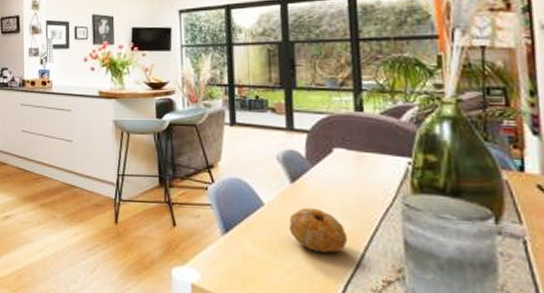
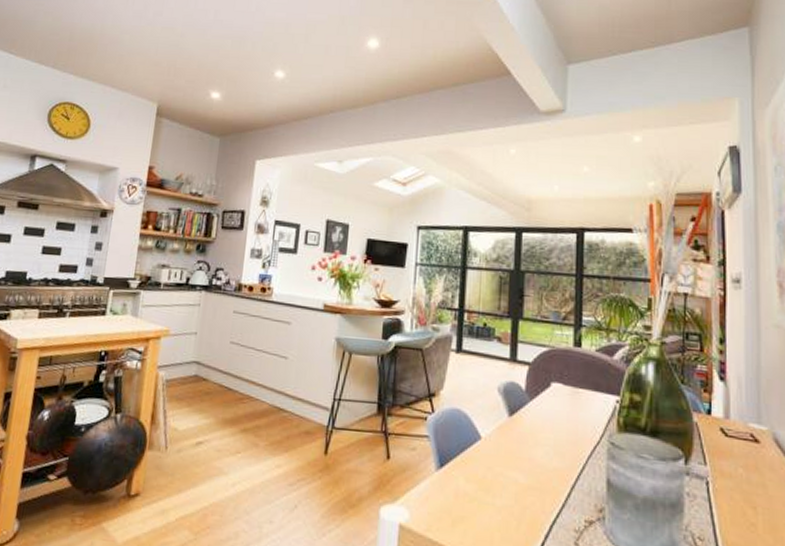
fruit: present [289,207,348,253] -> none [503,443,557,492]

